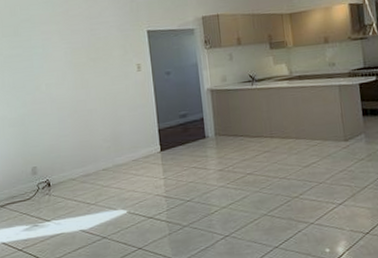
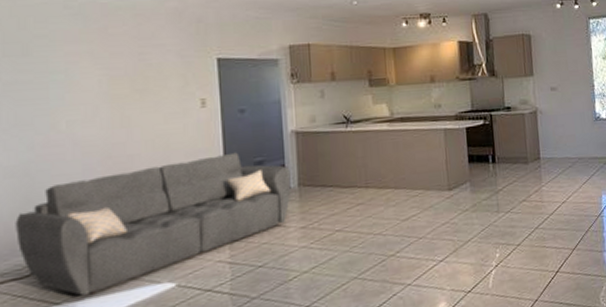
sofa: none [18,107,209,216] -> present [15,152,291,296]

